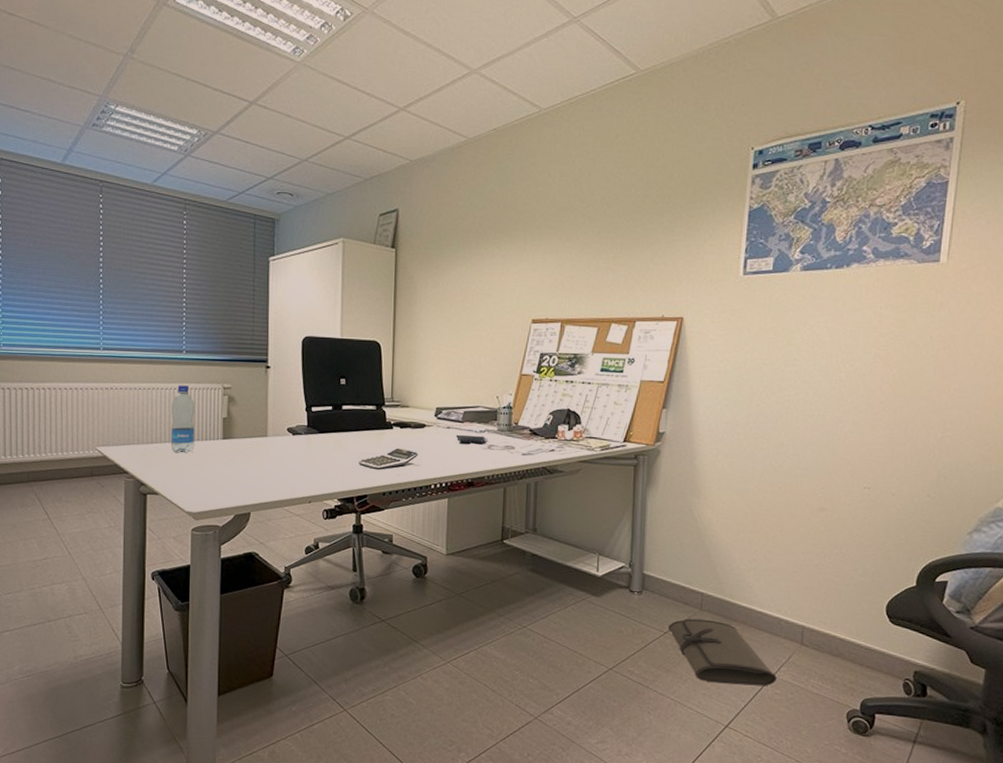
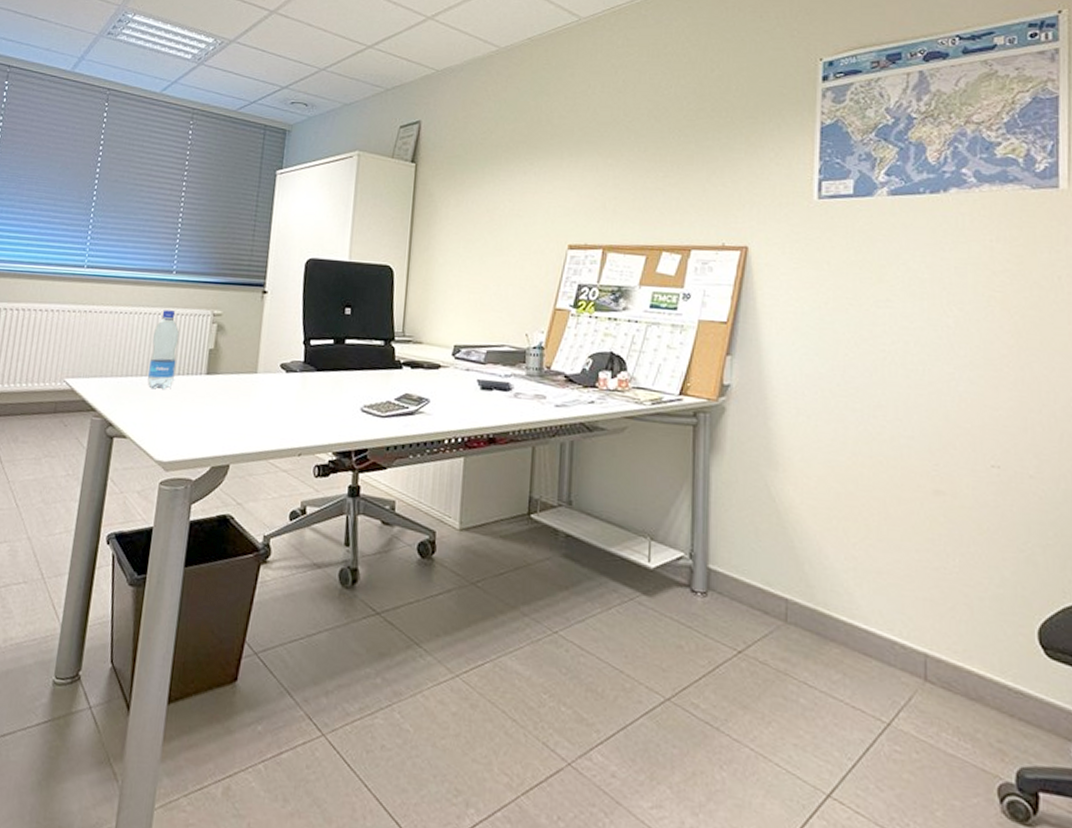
tool roll: present [668,618,777,686] -> none [744,633,894,739]

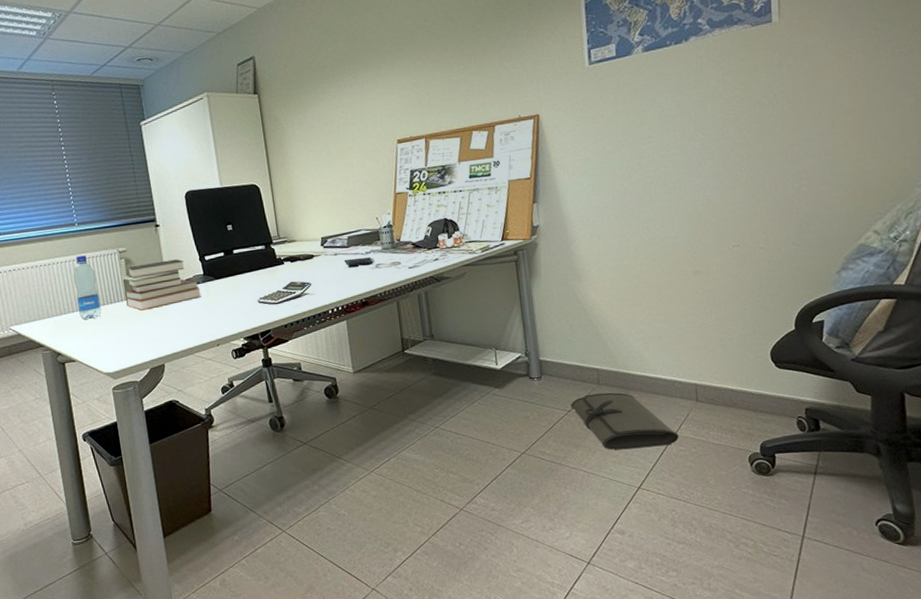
books: none [205,334,295,392] -> present [124,259,201,311]
tool roll: none [744,633,894,739] -> present [571,392,679,450]

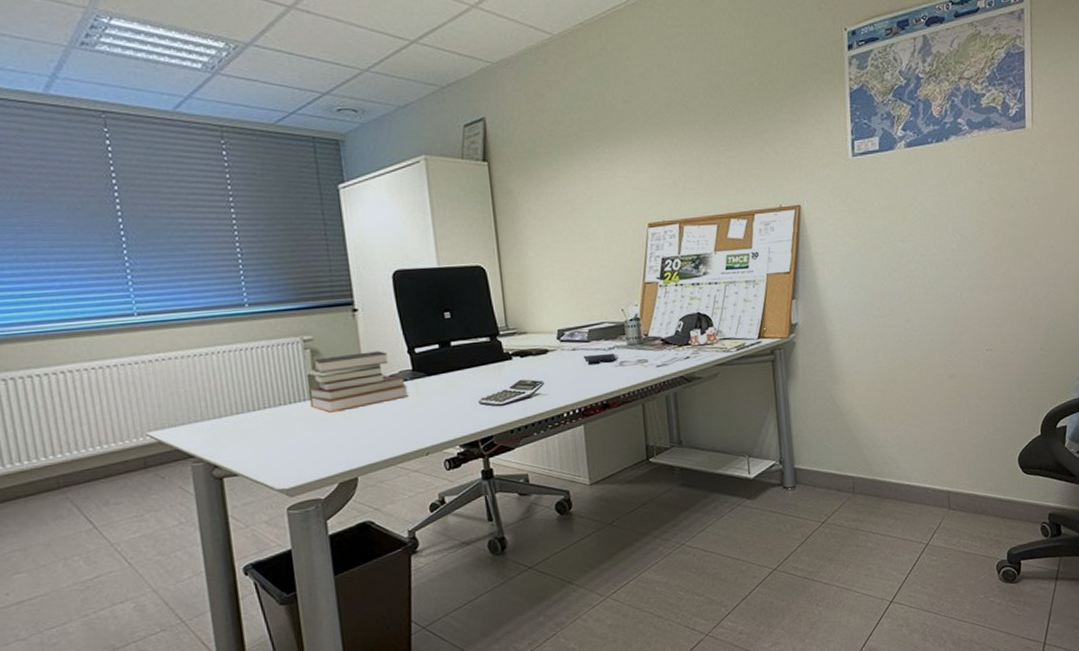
bottle: present [72,255,102,320] -> none [239,344,276,424]
tool roll: present [571,392,679,450] -> none [825,501,931,563]

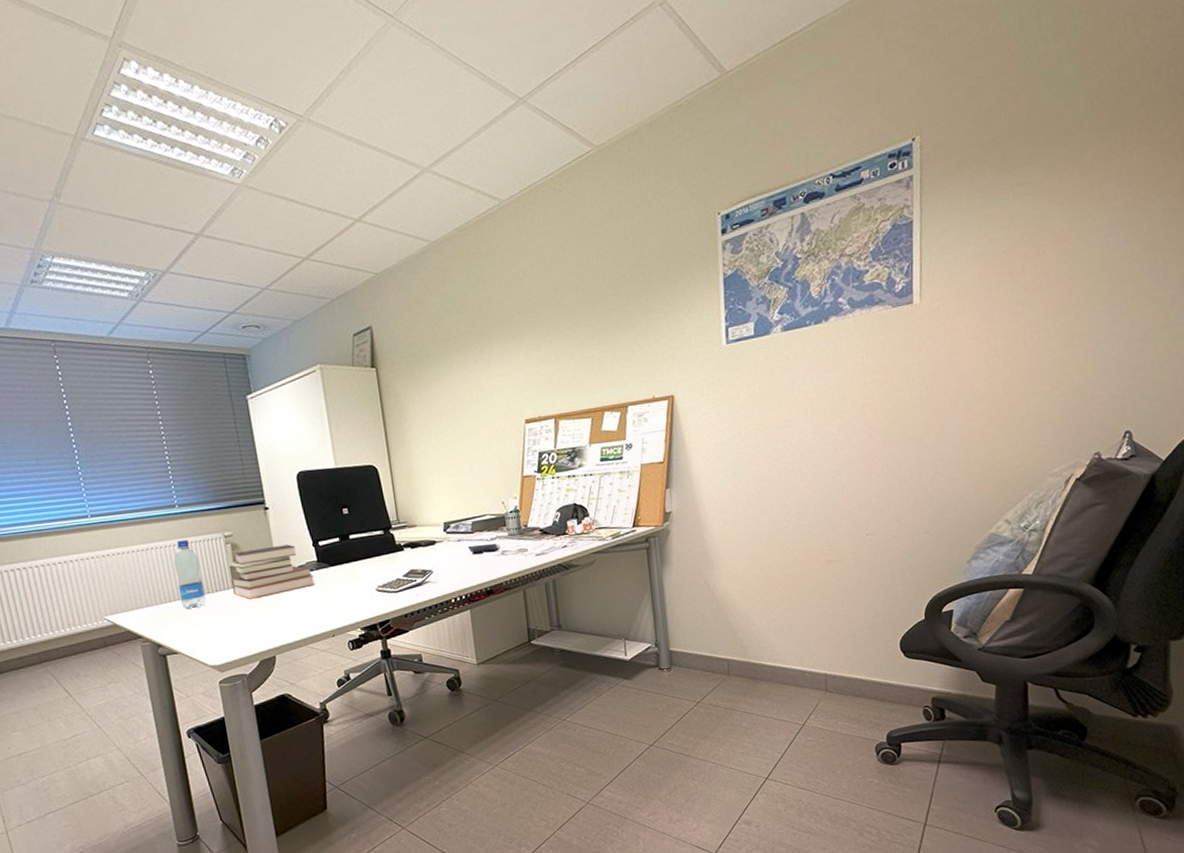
bottle: none [239,344,276,424] -> present [173,540,206,610]

